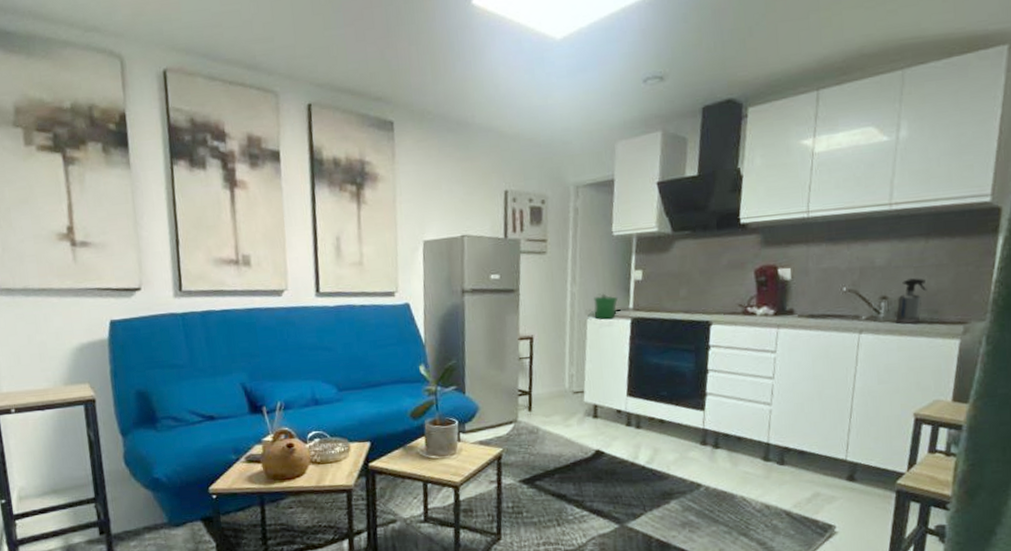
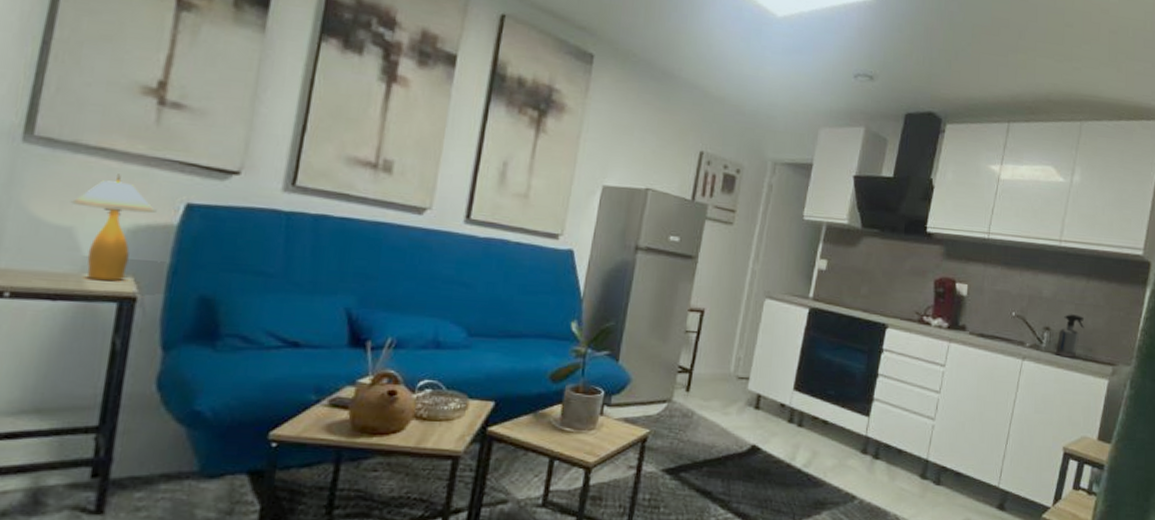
table lamp: none [34,306,92,391] -> present [70,174,157,281]
planter: present [594,293,619,320] -> none [772,276,800,306]

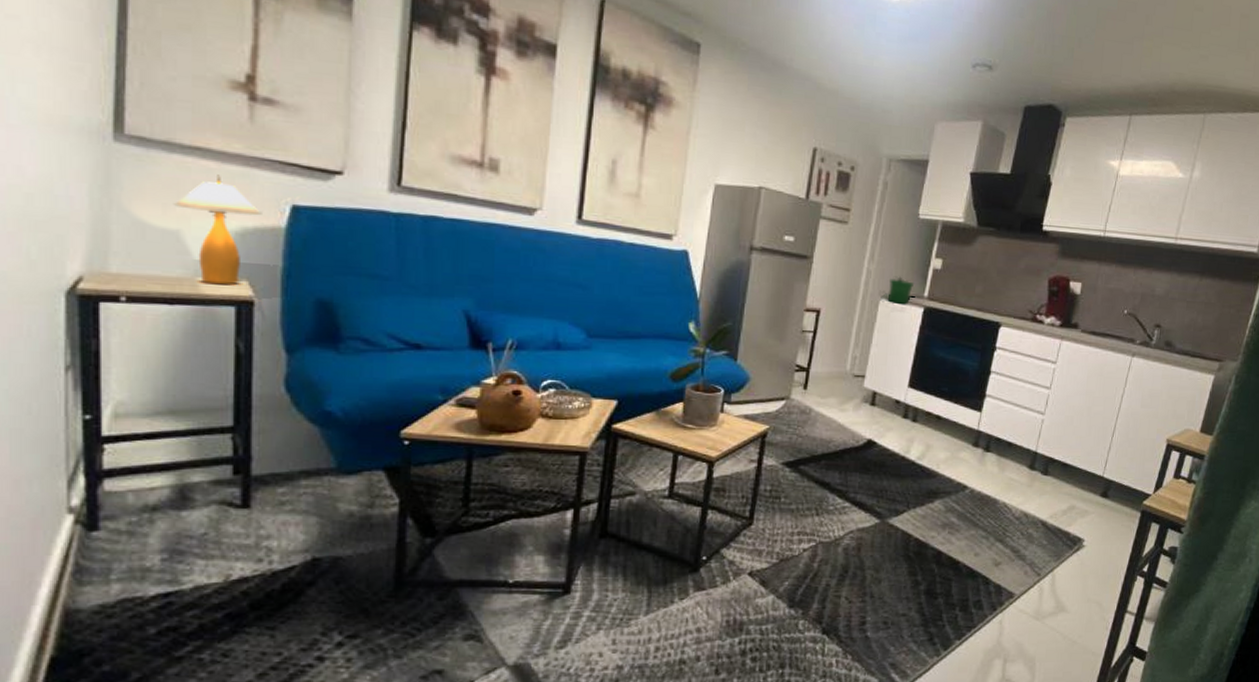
planter: none [772,276,800,306] -> present [887,276,915,305]
spray bottle: present [1055,313,1085,359] -> none [1164,310,1195,355]

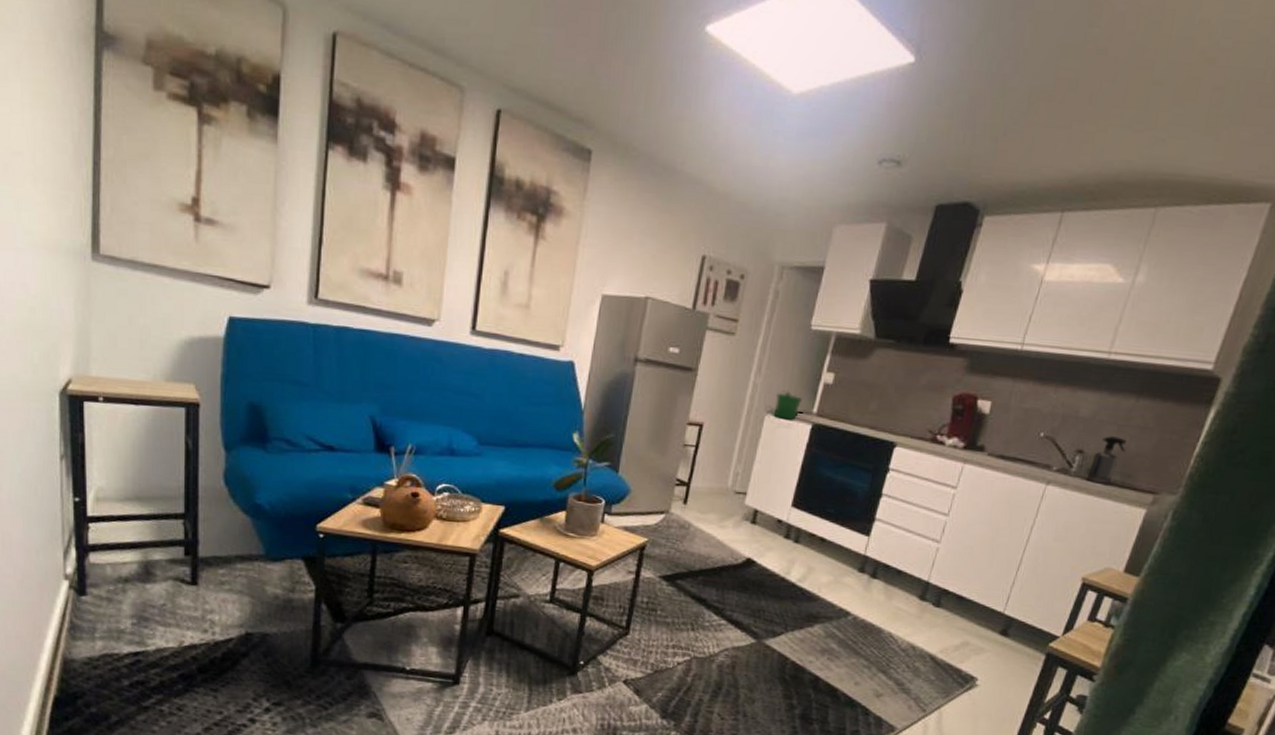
table lamp: present [173,174,262,285] -> none [137,289,205,389]
spray bottle: none [1164,310,1195,355] -> present [1086,435,1127,486]

